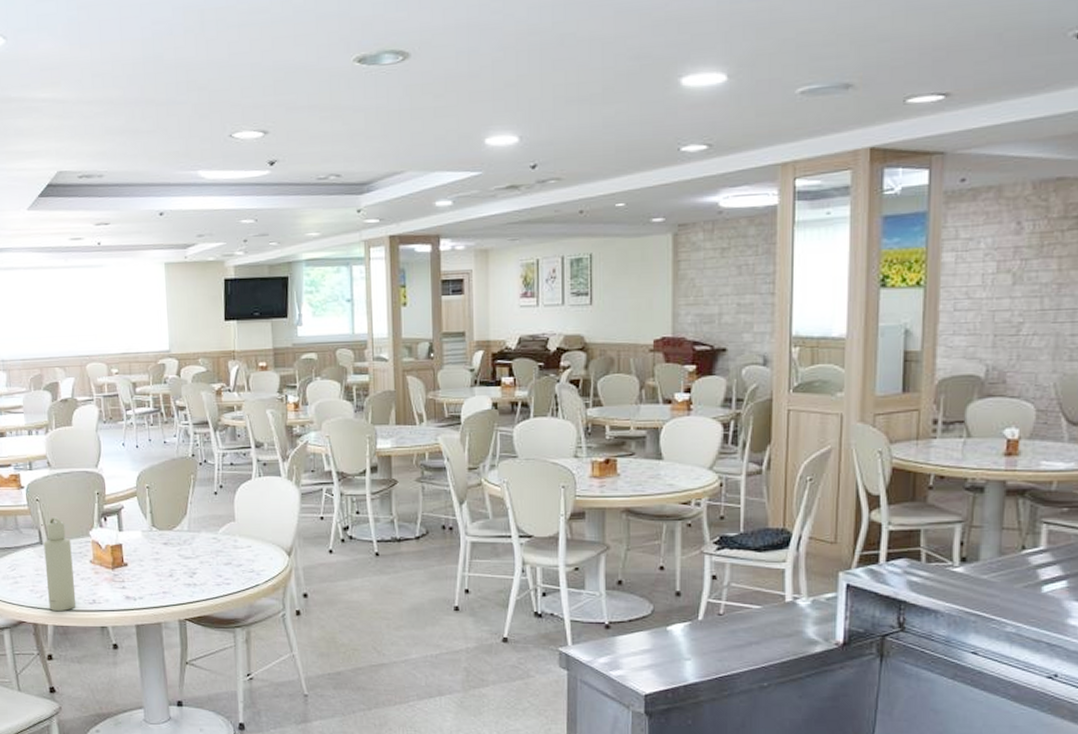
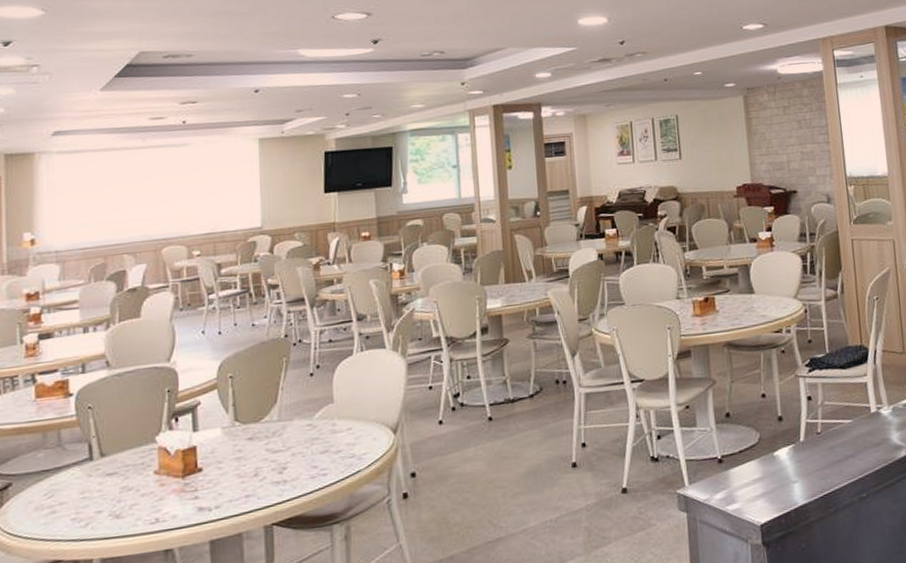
bottle: present [43,517,76,612] -> none [94,424,133,541]

